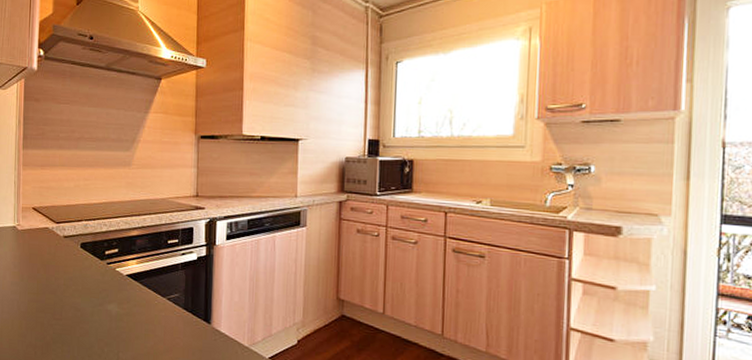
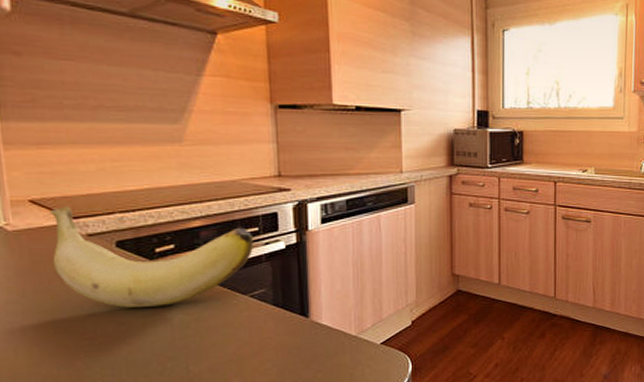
banana: none [41,213,173,299] -> present [50,206,253,308]

